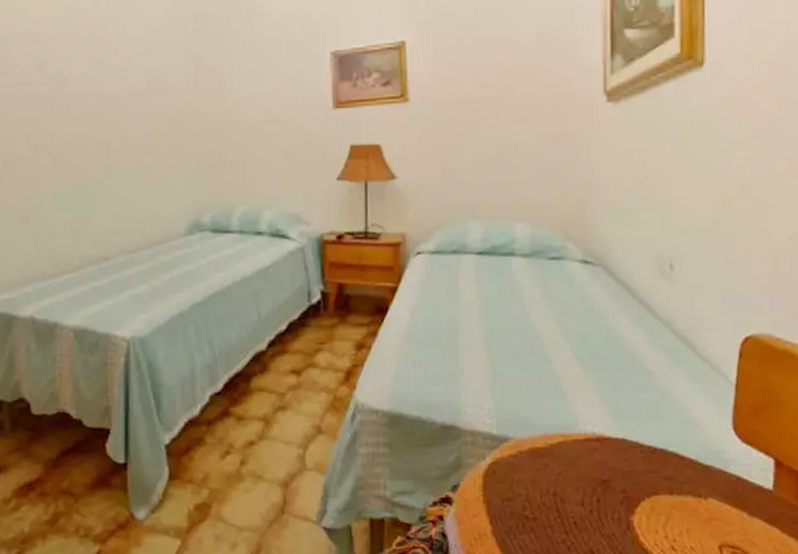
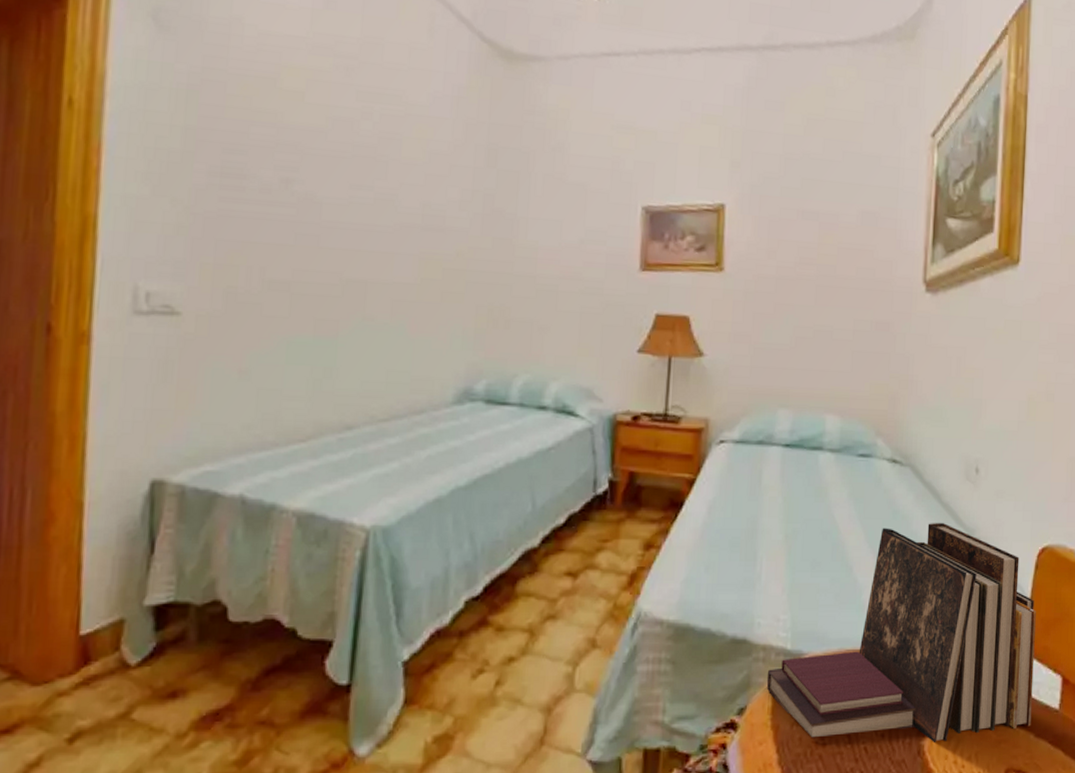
book: none [476,316,744,518] -> present [766,522,1036,742]

